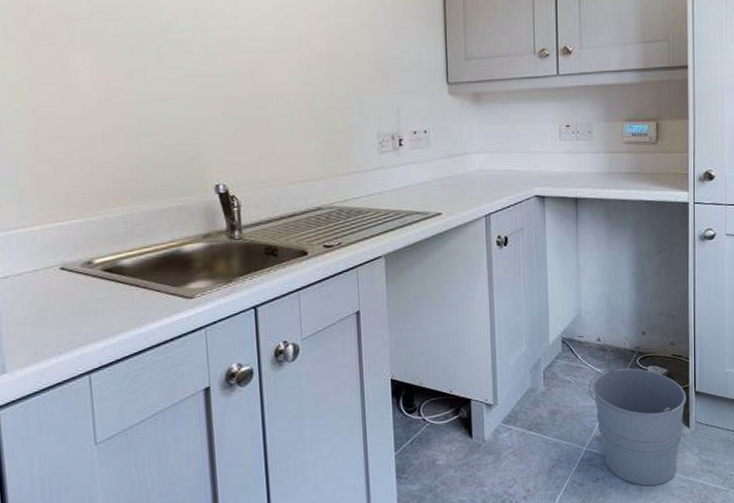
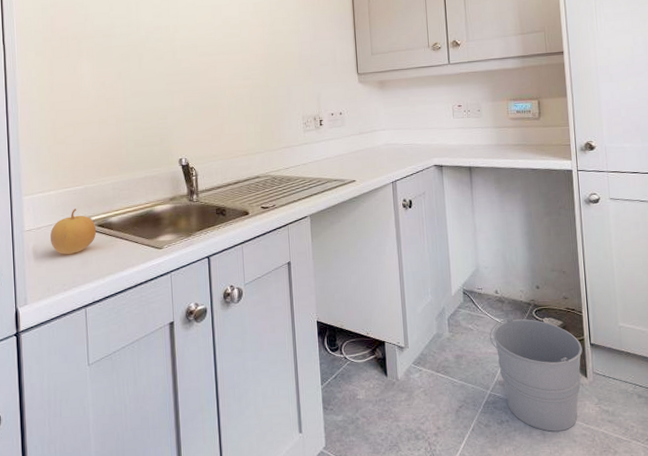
fruit: none [36,249,103,308] -> present [50,209,97,254]

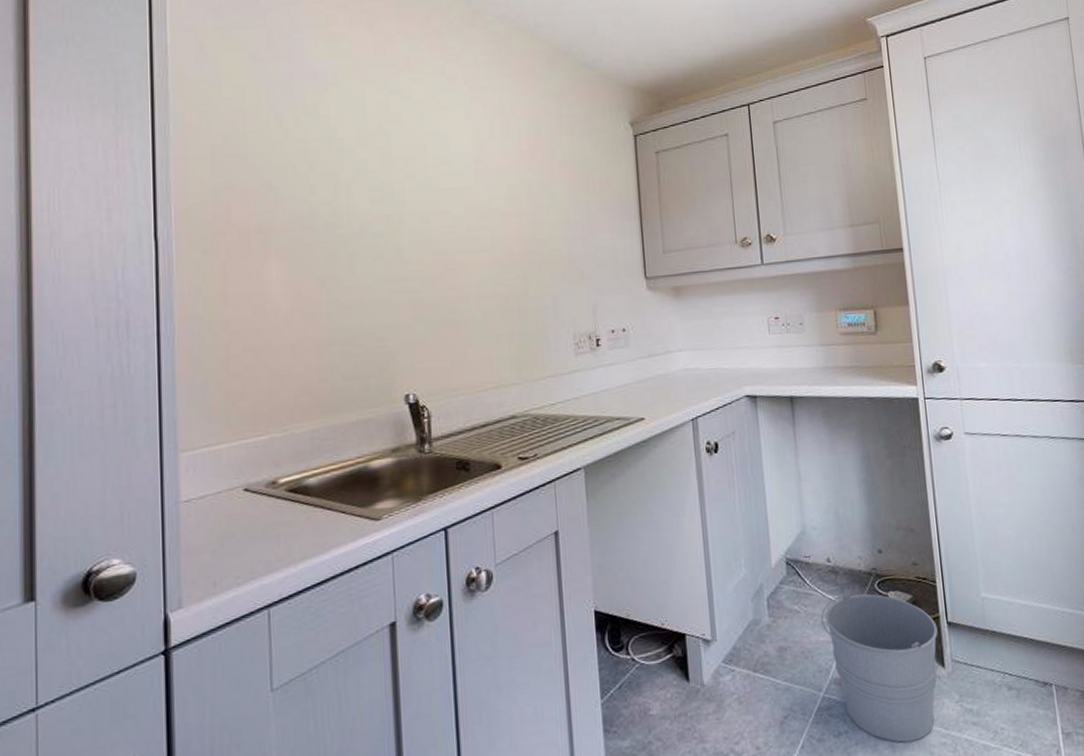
fruit: present [50,209,97,254] -> none [219,468,287,534]

